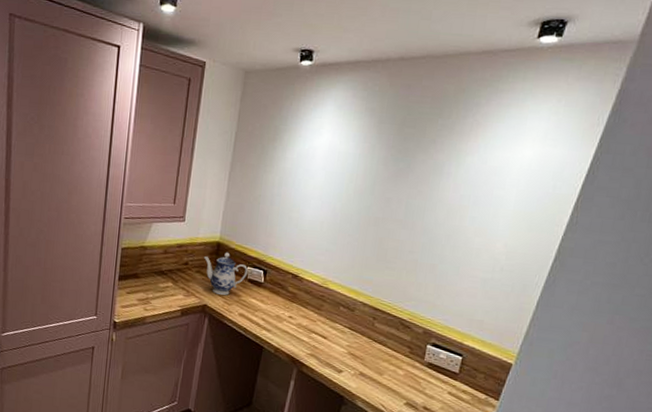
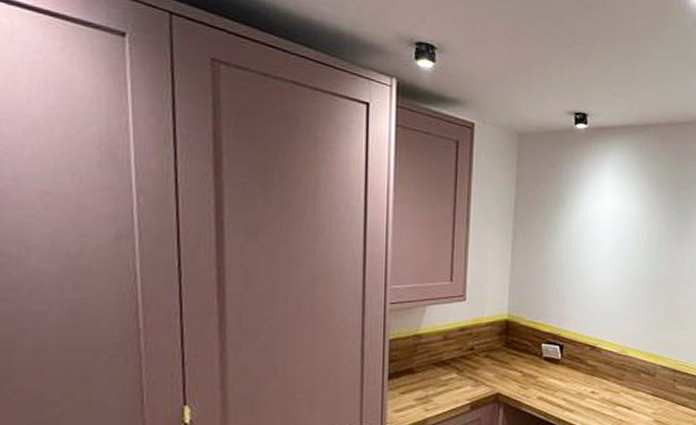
teapot: present [203,252,249,295] -> none [491,330,543,379]

